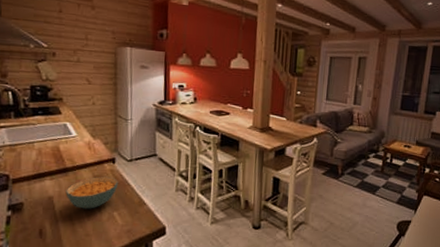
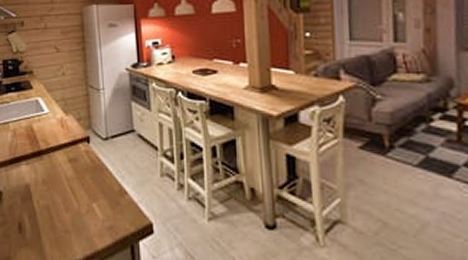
cereal bowl: present [65,176,119,209] -> none [42,159,95,200]

